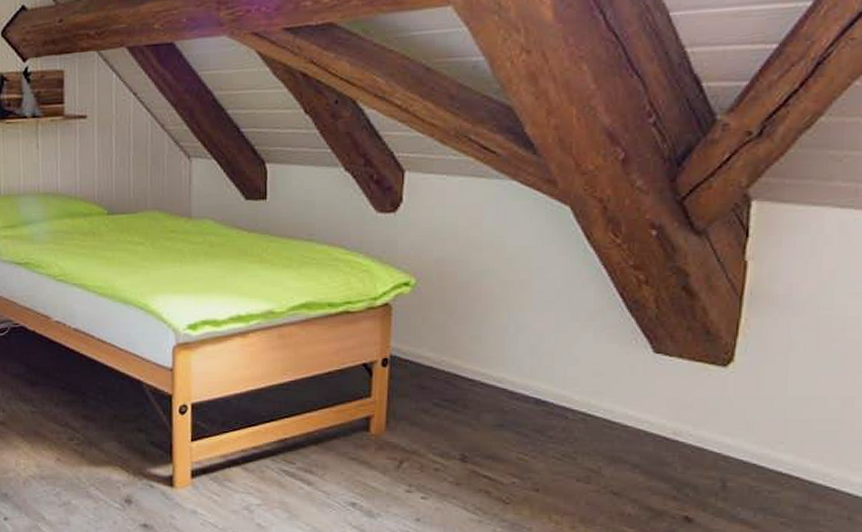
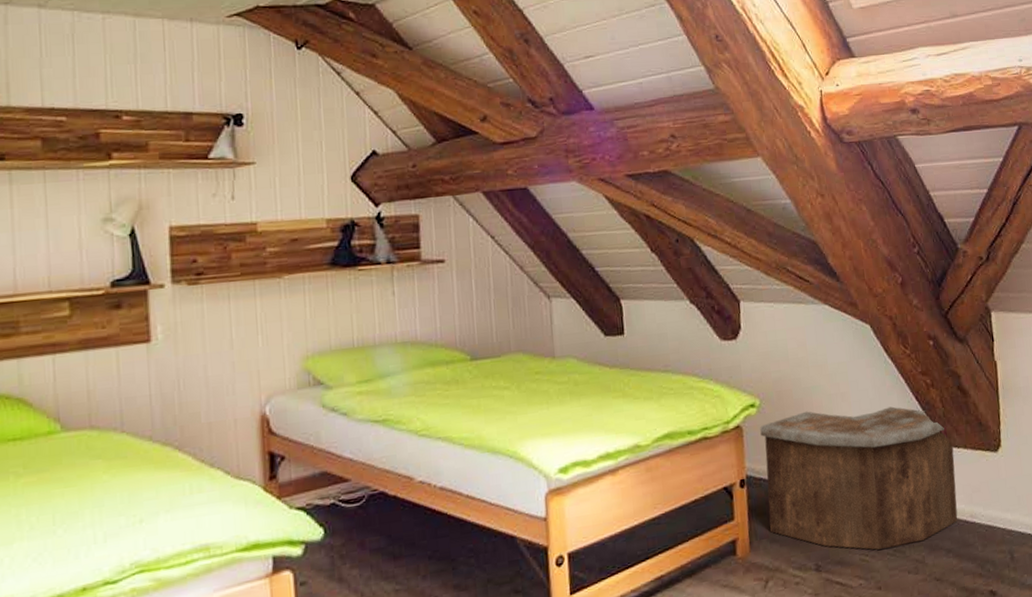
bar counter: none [411,296,663,451] -> present [760,406,958,550]

